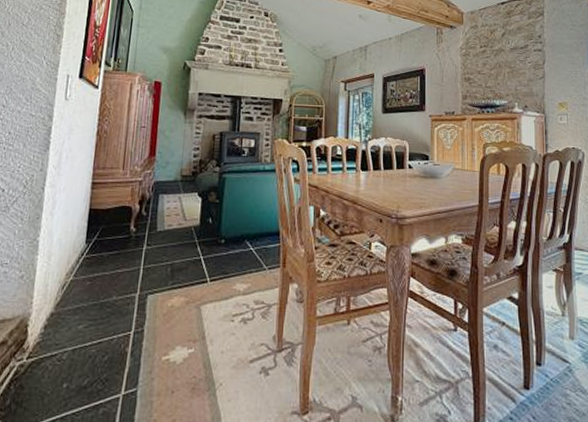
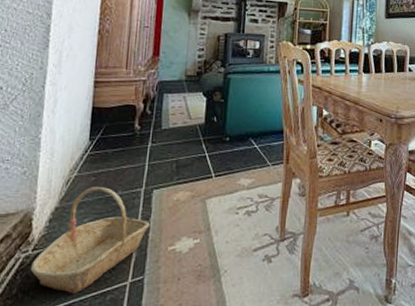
basket: none [24,292,145,407] -> present [30,187,151,294]

